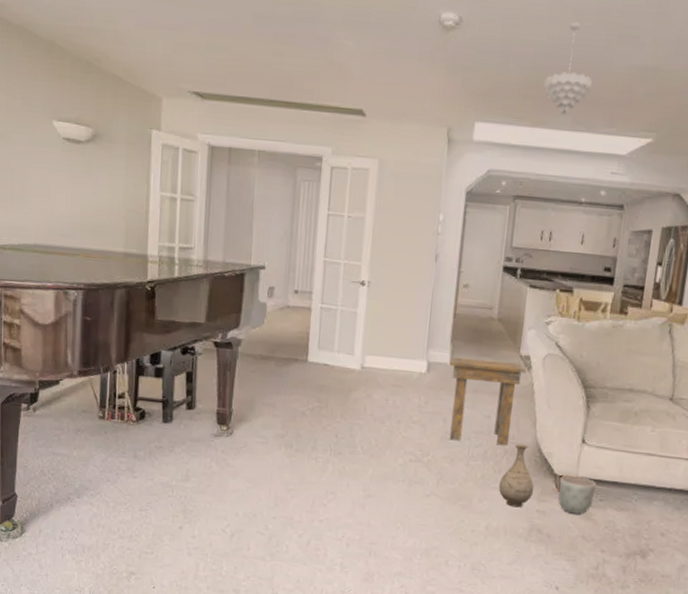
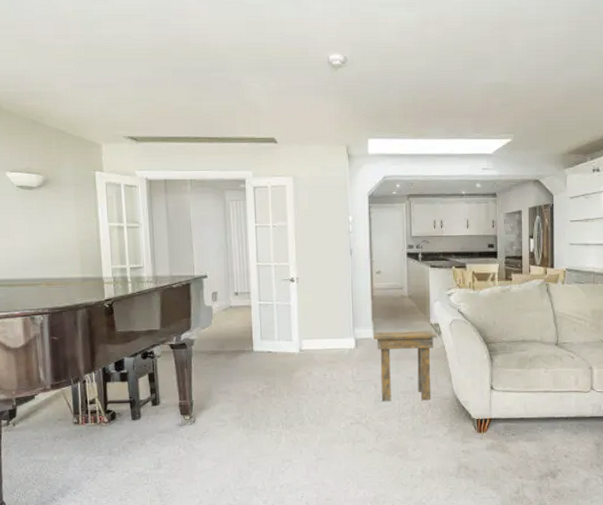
vase: present [498,443,534,508] -> none [428,397,457,451]
pendant light: present [543,22,592,115] -> none [419,53,457,127]
planter: present [558,475,597,514] -> none [477,417,508,449]

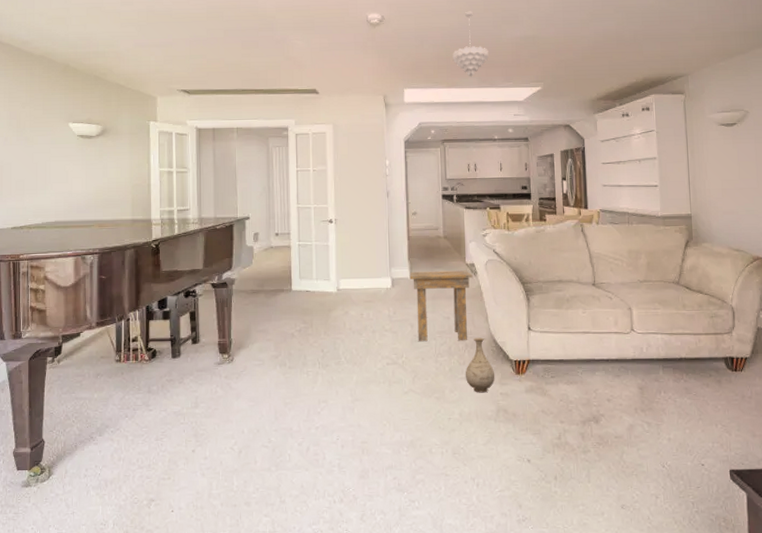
pendant light: none [419,53,457,127] -> present [452,11,489,77]
vase: none [428,397,457,451] -> present [465,337,495,393]

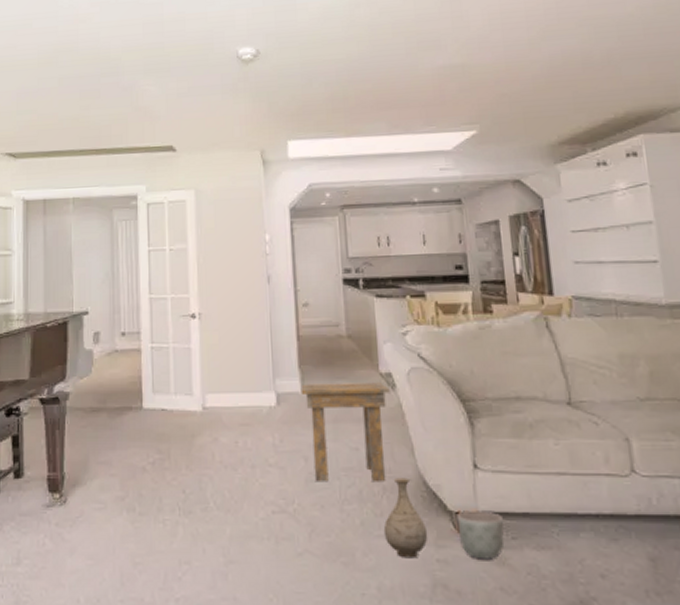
pendant light: present [452,11,489,77] -> none [351,36,401,122]
planter: none [515,359,547,392] -> present [456,510,504,560]

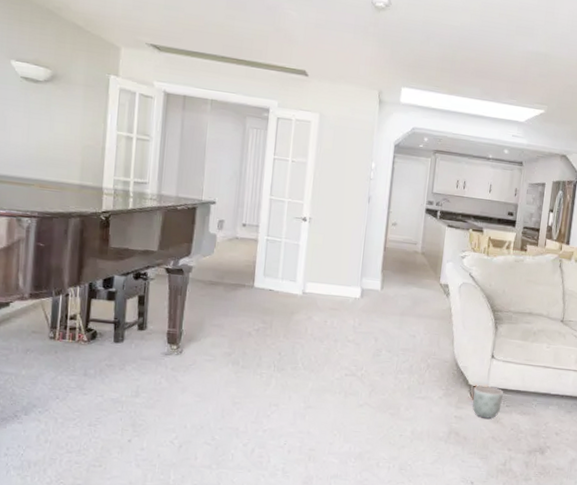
side table: present [300,382,390,482] -> none [380,284,445,361]
vase: present [383,478,428,559] -> none [422,359,453,414]

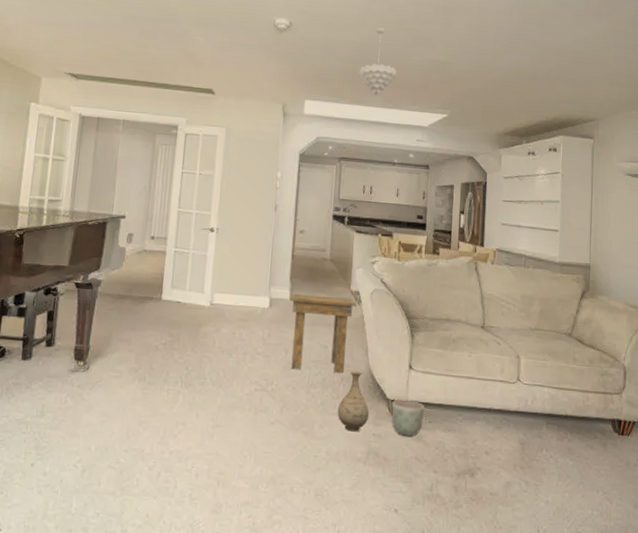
side table: none [380,284,445,361] -> present [289,293,357,374]
vase: none [422,359,453,414] -> present [337,371,370,432]
pendant light: none [458,12,497,87] -> present [359,27,397,96]

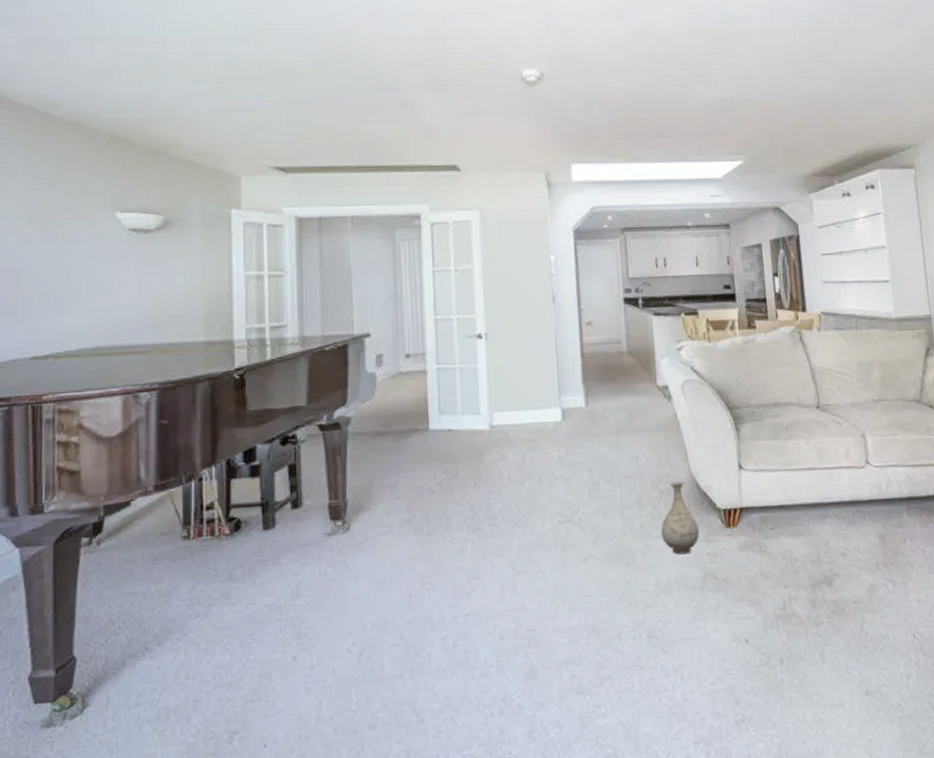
side table: present [289,293,357,374] -> none [585,395,667,491]
pendant light: present [359,27,397,96] -> none [631,67,677,149]
planter: present [391,399,425,436] -> none [724,506,764,550]

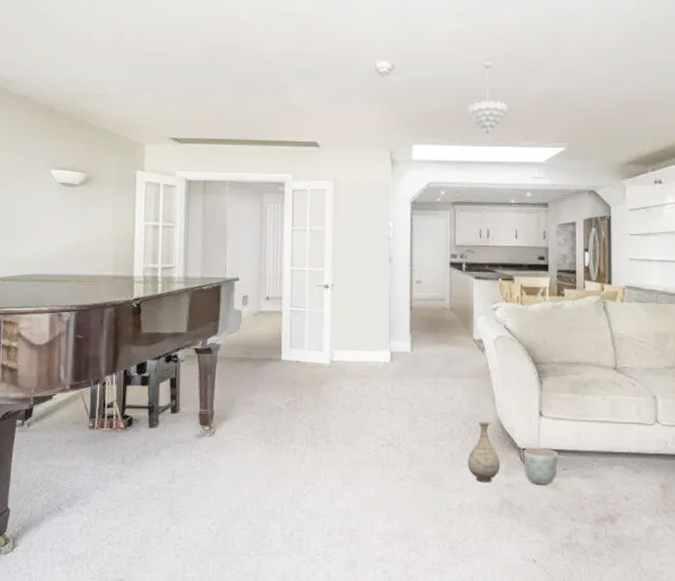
pendant light: none [631,67,677,149] -> present [468,62,508,134]
planter: none [724,506,764,550] -> present [523,448,559,485]

